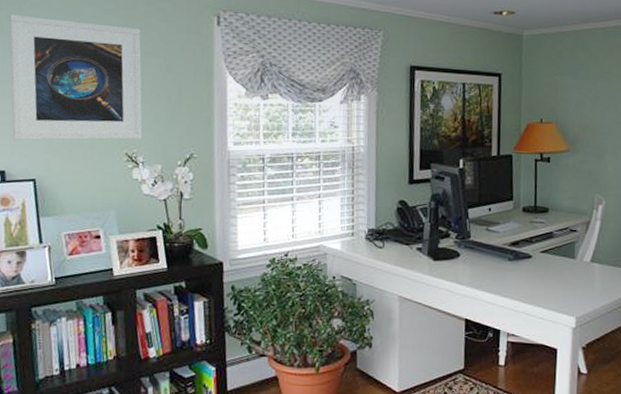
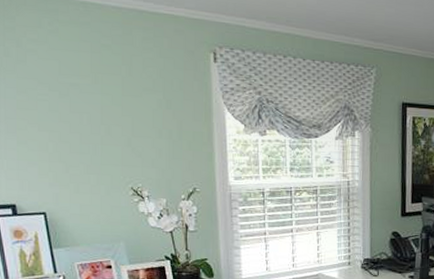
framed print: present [9,14,143,141] -> none [8,50,147,175]

